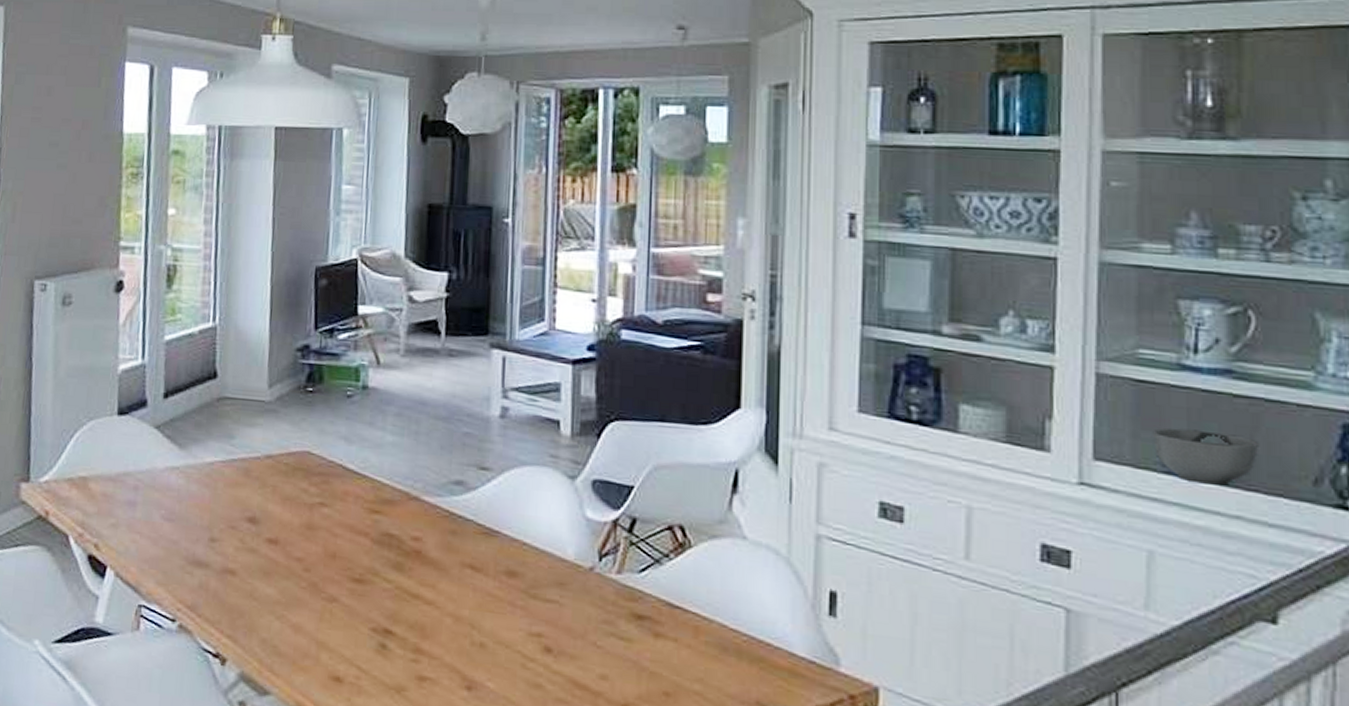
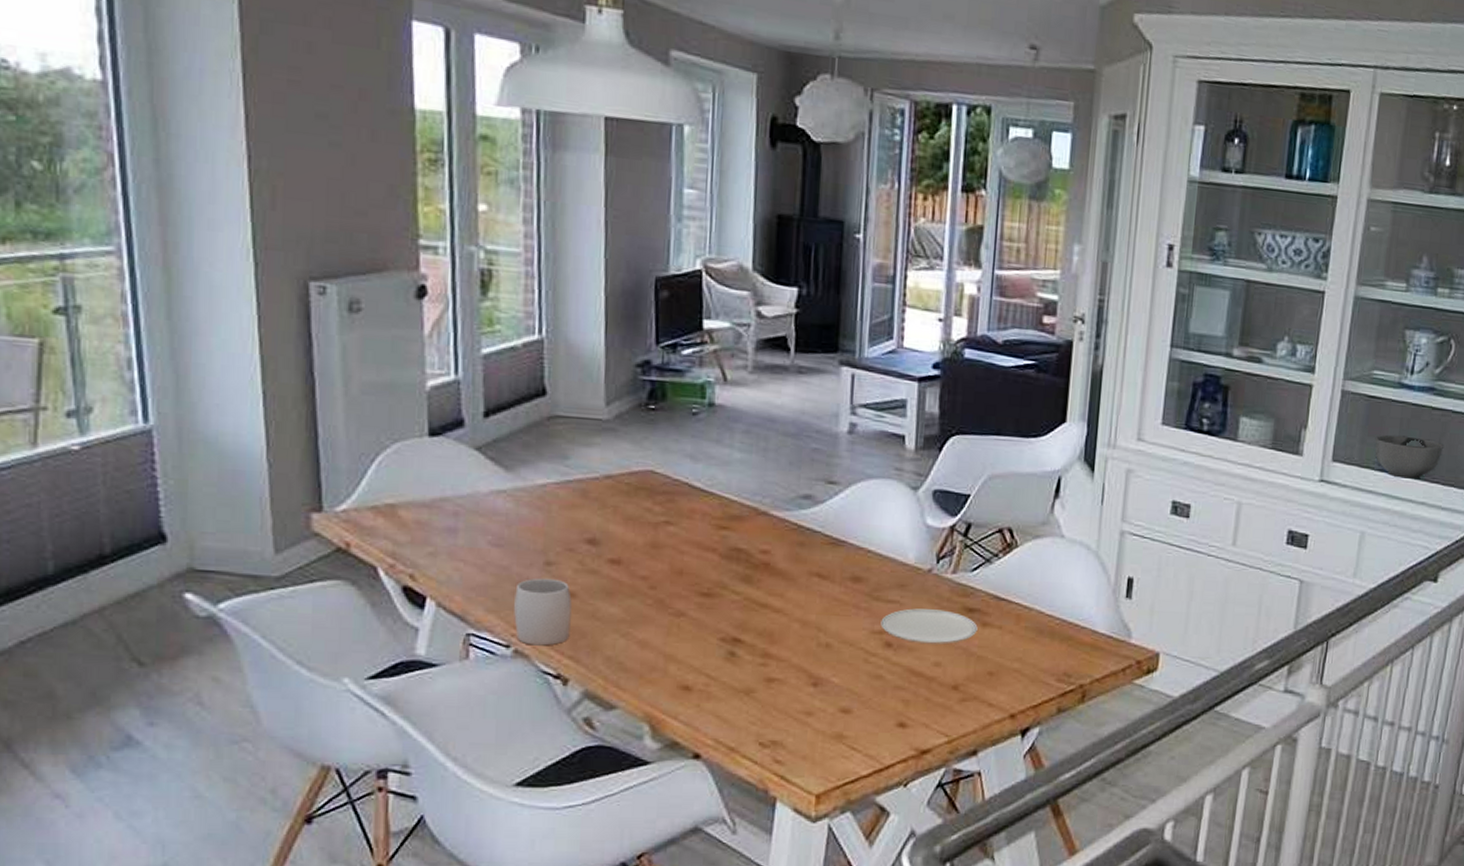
mug: none [180,554,232,623] -> present [514,578,573,646]
plate: none [539,610,649,655] -> present [880,608,978,644]

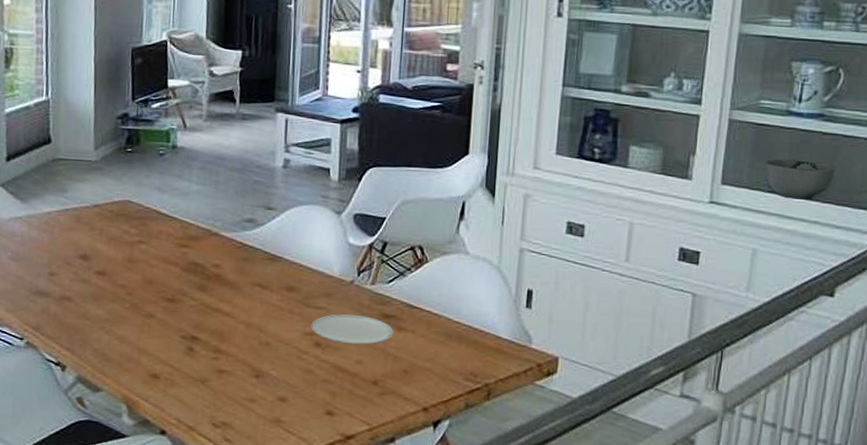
mug: present [514,578,573,646] -> none [26,285,69,339]

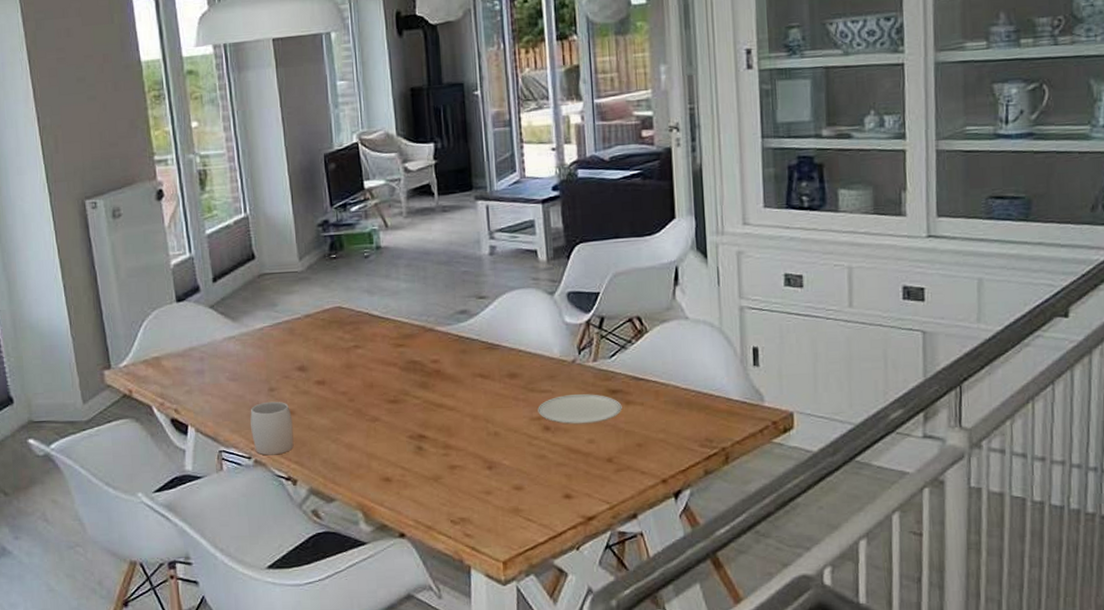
mug: none [26,285,69,339] -> present [250,401,294,456]
bowl: present [764,159,835,200] -> none [978,182,1052,223]

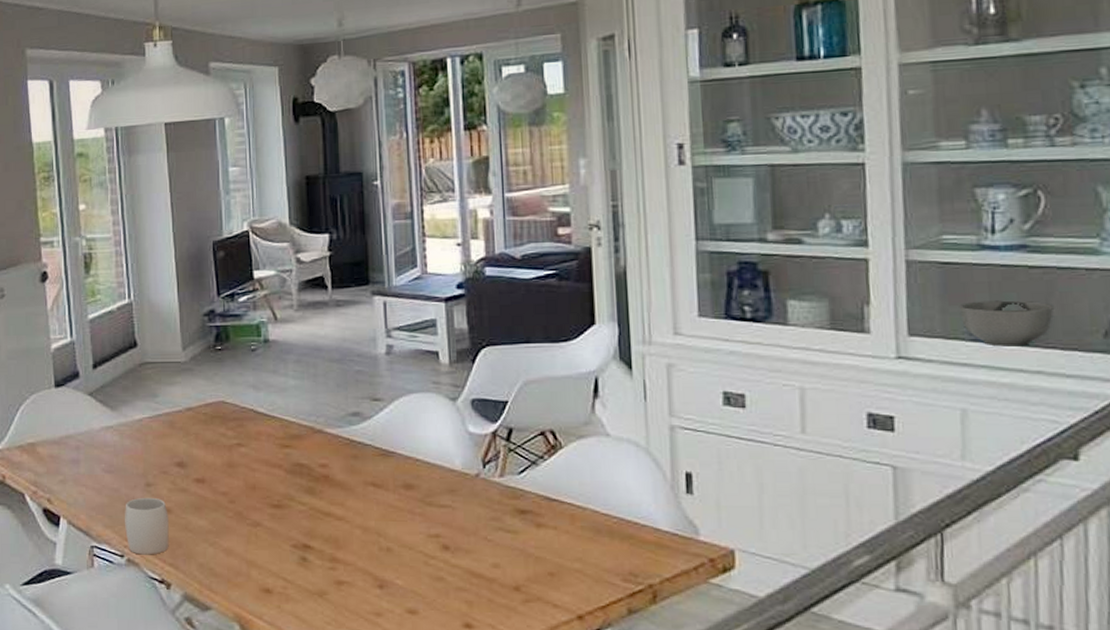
plate: present [538,394,622,425] -> none [436,512,532,546]
bowl: none [978,182,1052,223] -> present [959,300,1053,347]

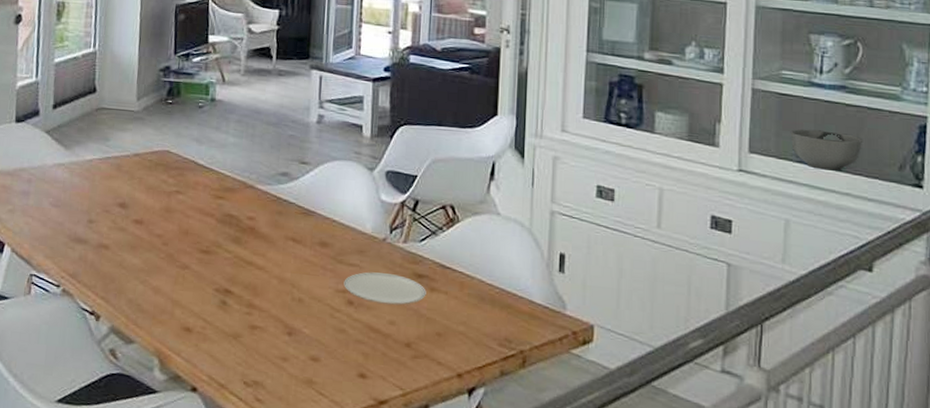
mug: present [125,497,170,555] -> none [64,232,106,287]
plate: none [436,512,532,546] -> present [344,272,426,305]

